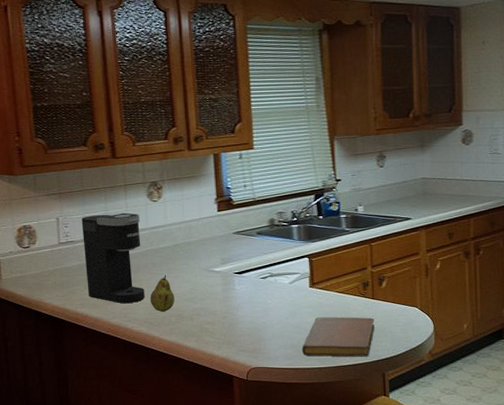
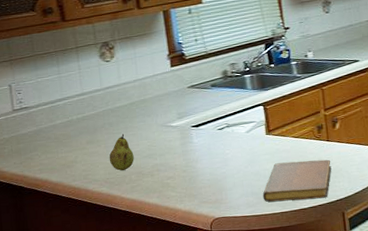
coffee maker: present [81,212,146,304] -> none [34,74,104,166]

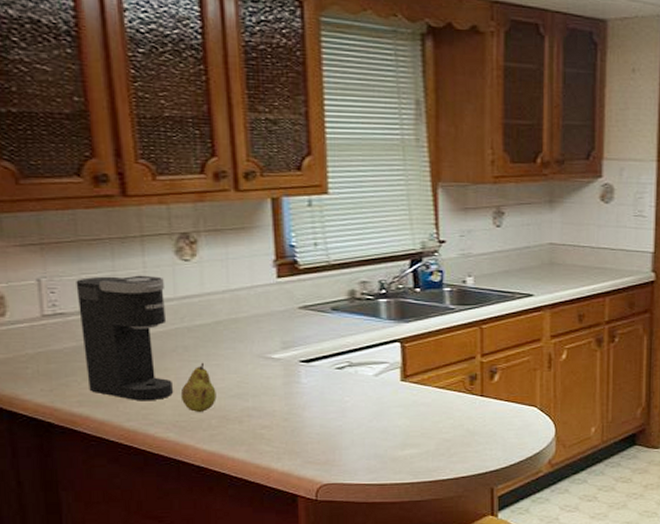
coffee maker: none [34,74,104,166] -> present [76,275,174,401]
notebook: present [262,159,332,202] -> none [389,418,483,469]

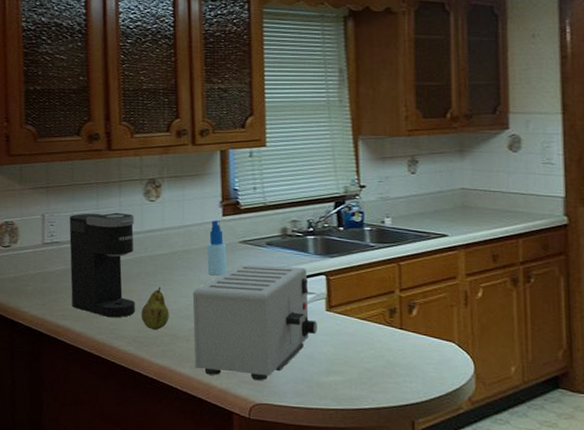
toaster: none [244,333,391,459] -> present [192,264,317,380]
spray bottle: none [260,283,285,347] -> present [207,220,227,276]

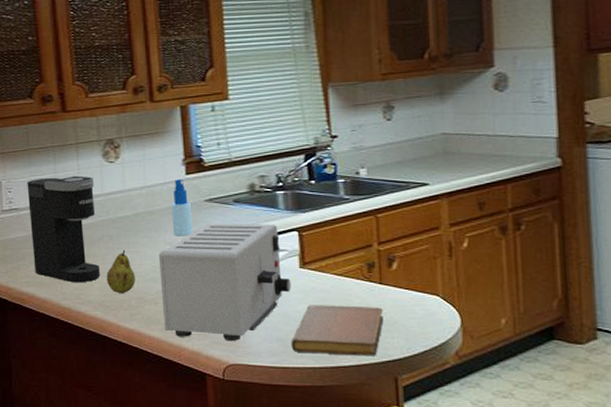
notebook: none [315,347,403,400] -> present [291,305,384,356]

